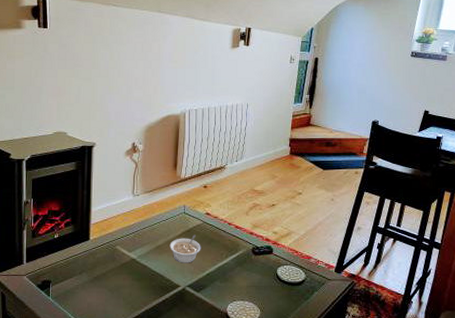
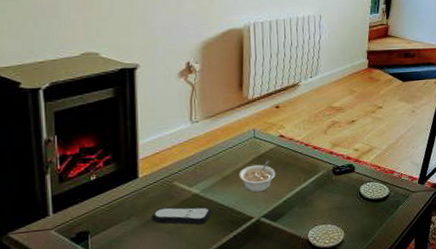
remote control: none [98,268,146,287] -> present [151,207,213,225]

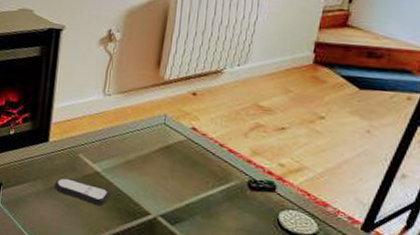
legume: present [239,160,276,193] -> none [142,152,182,188]

